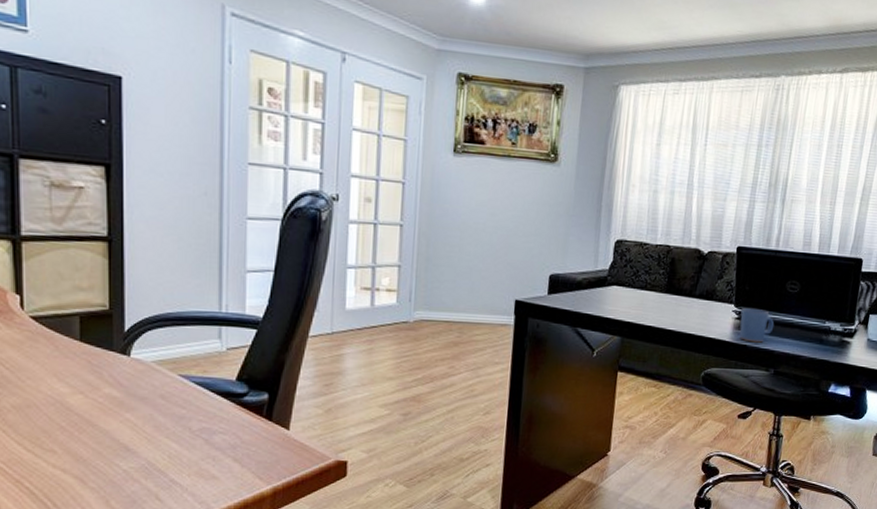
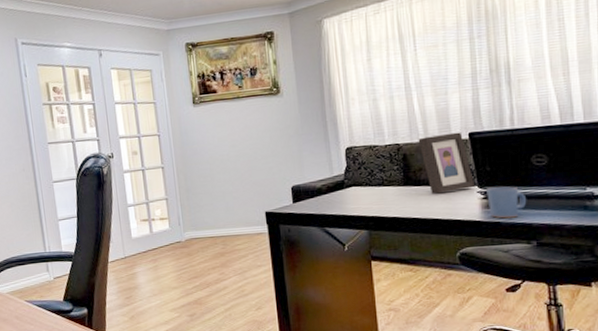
picture frame: none [688,243,733,307] -> present [418,132,476,194]

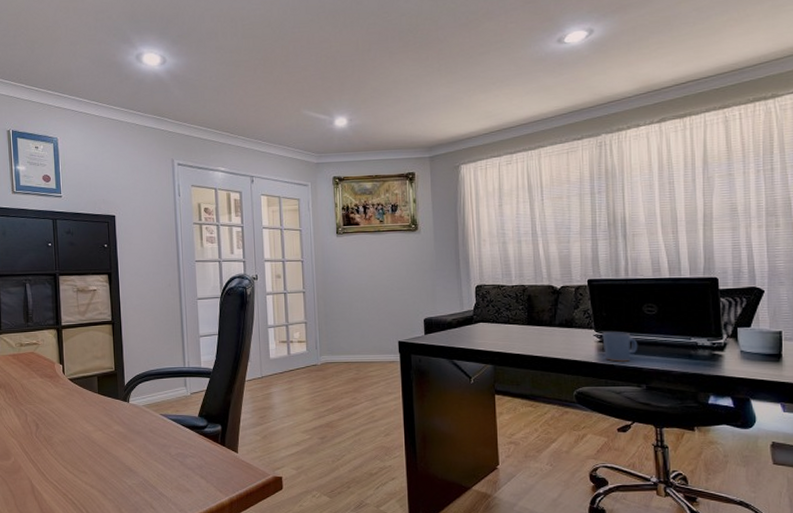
picture frame: present [418,132,476,194] -> none [542,278,593,335]

